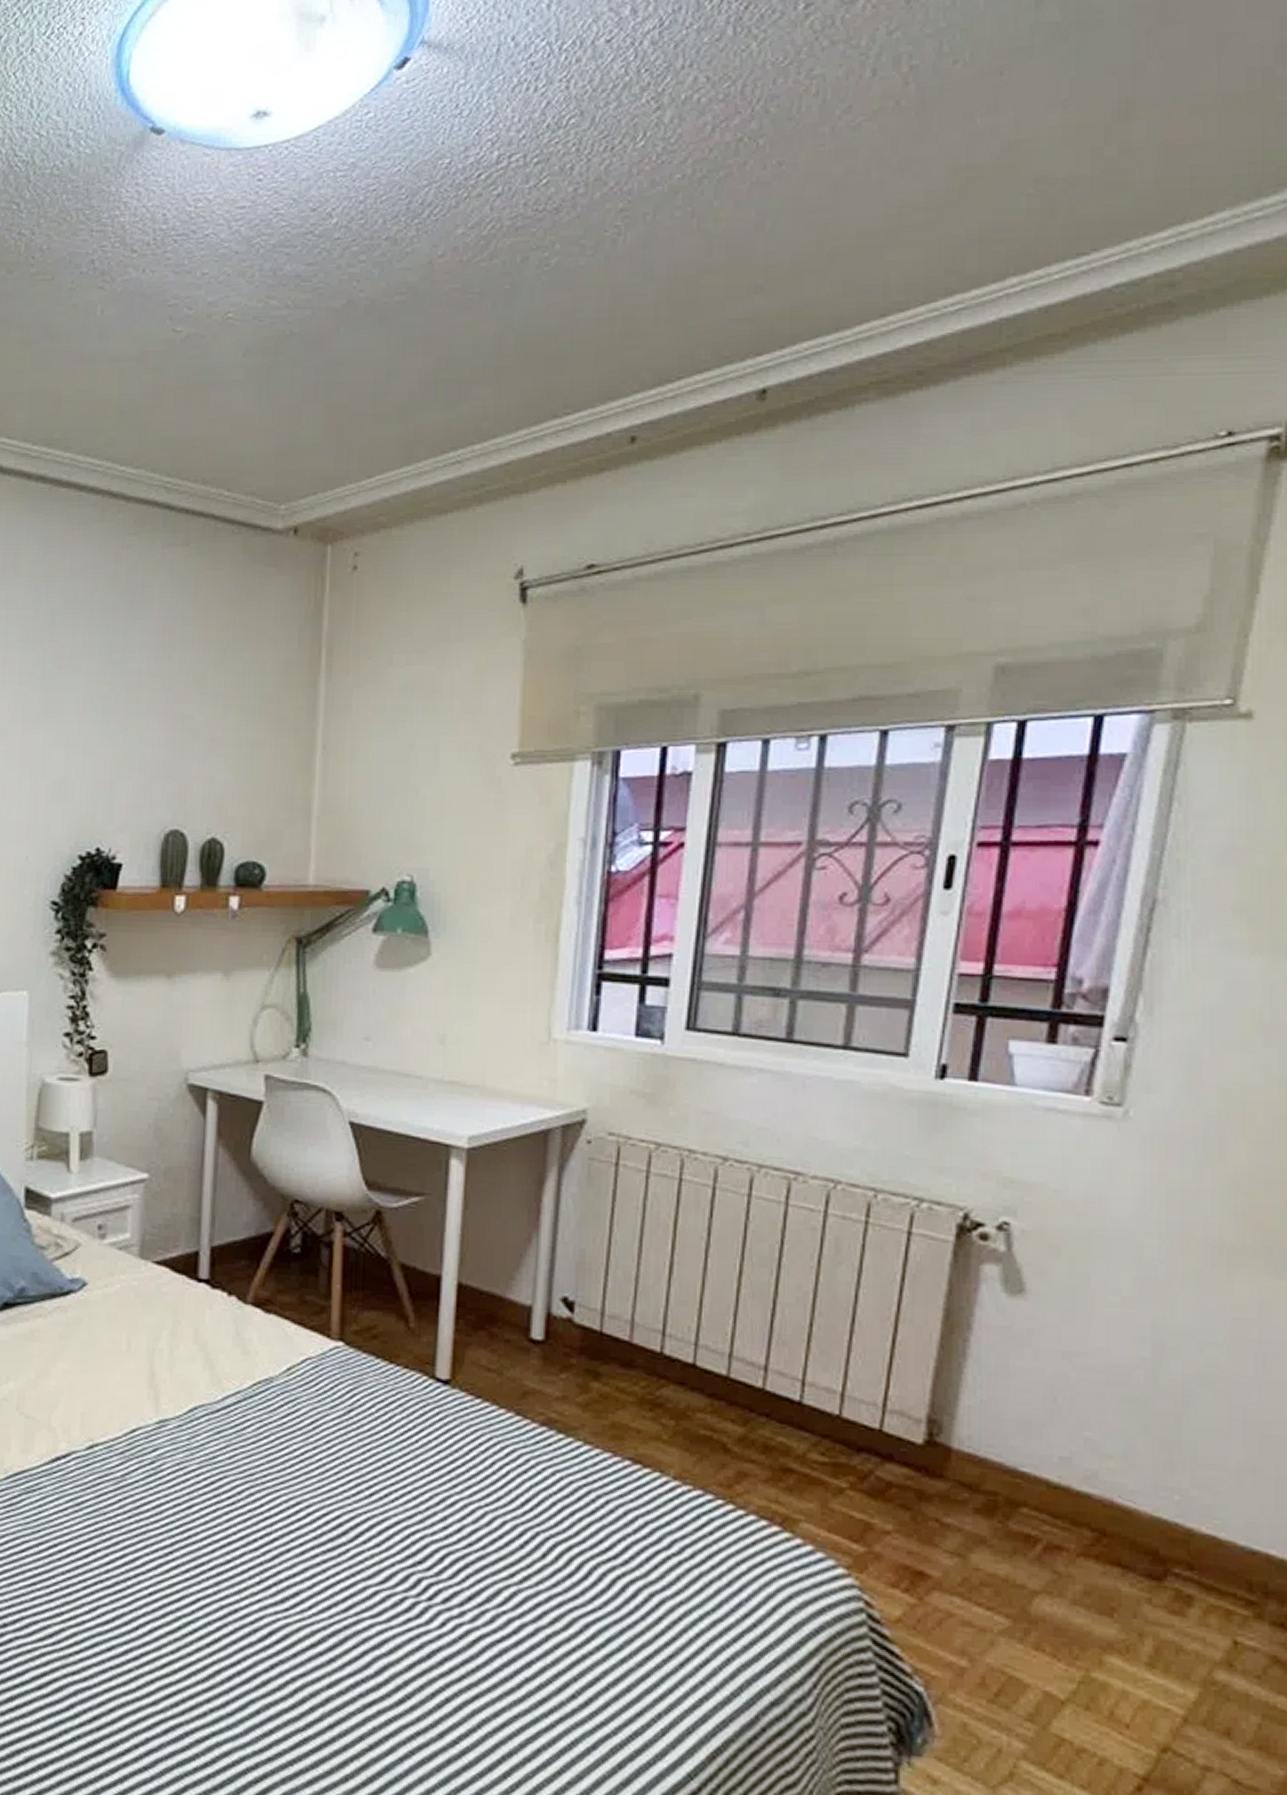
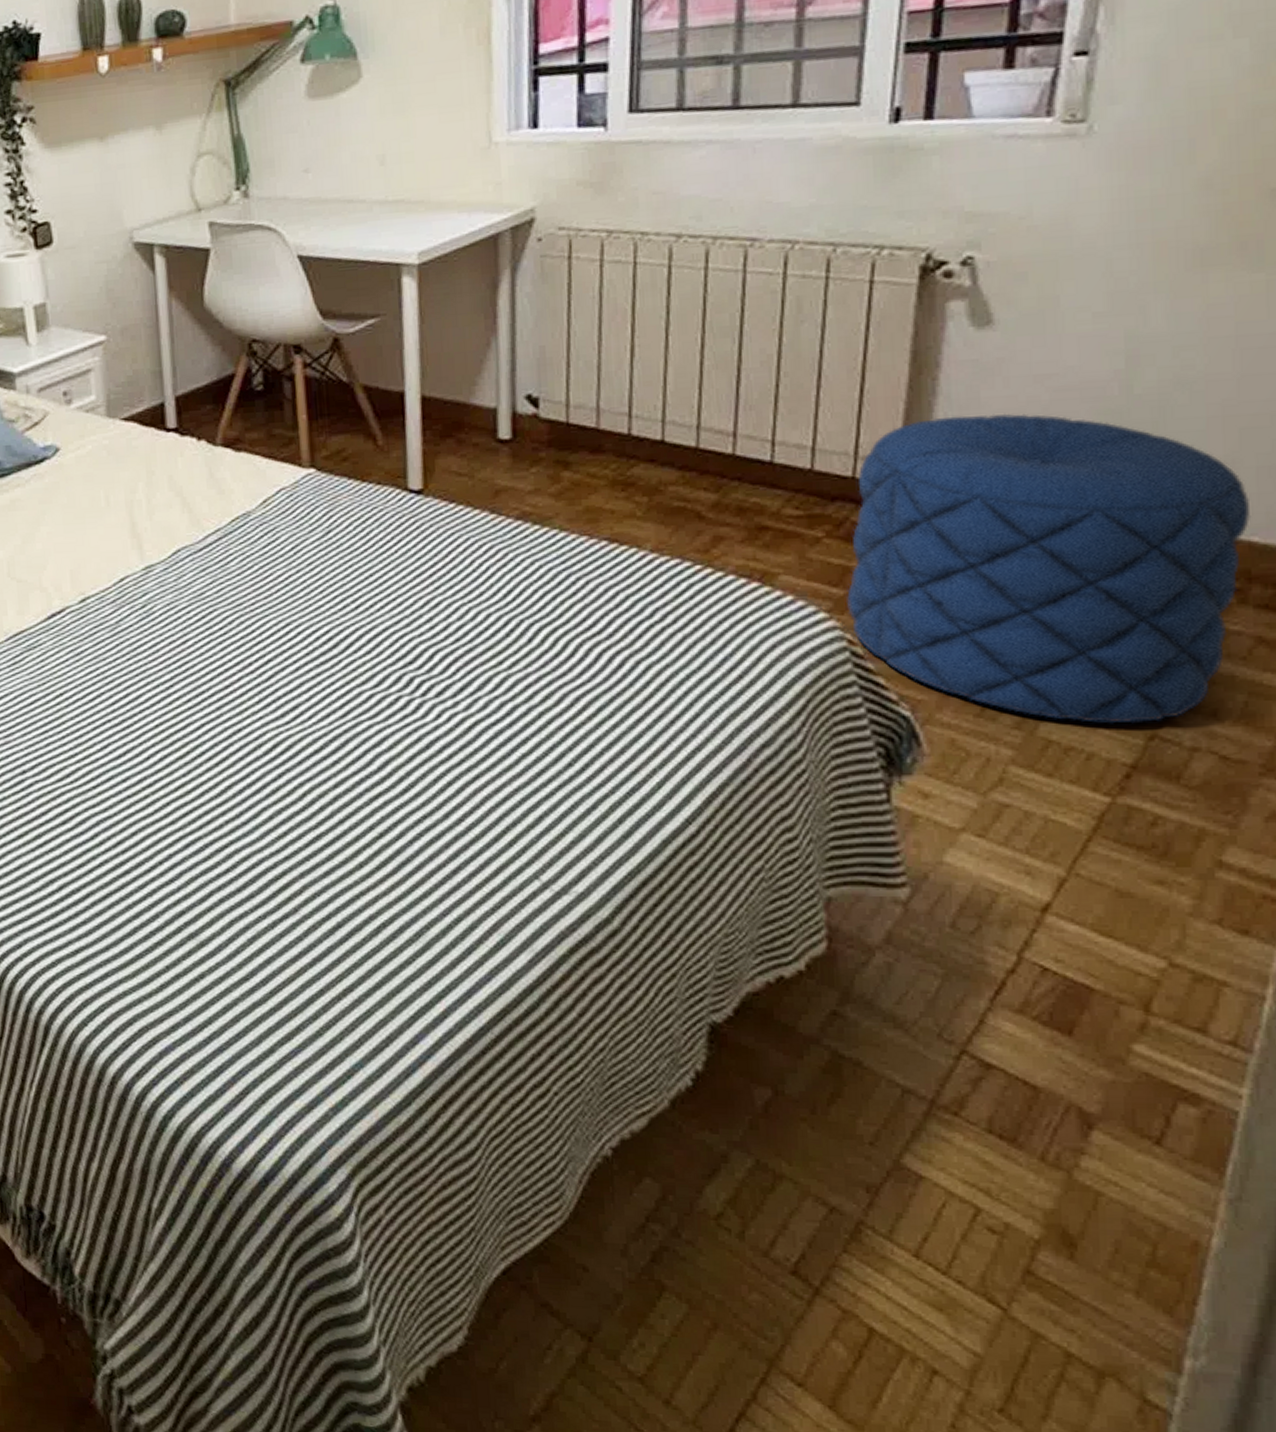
pouf: none [866,1381,1270,1734] -> present [846,413,1252,724]

